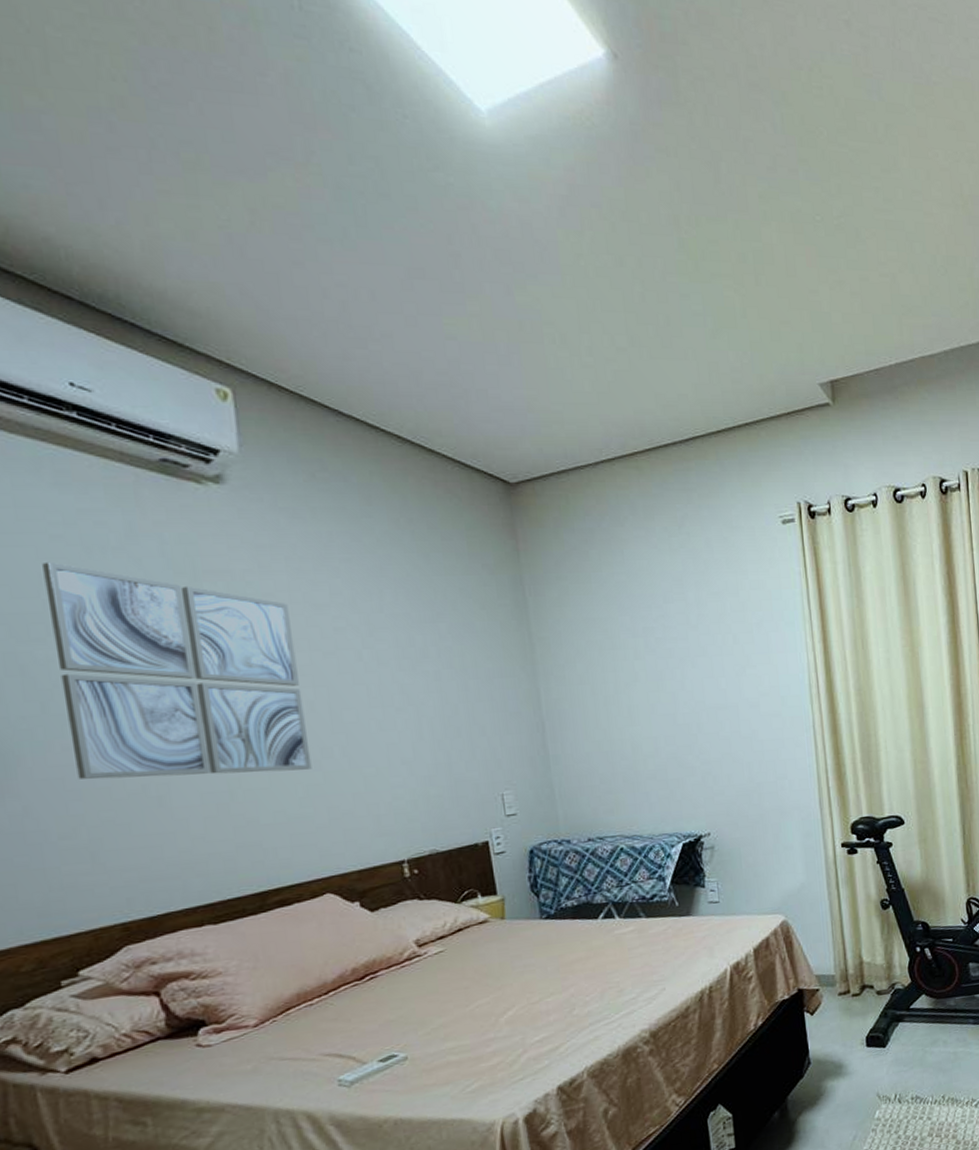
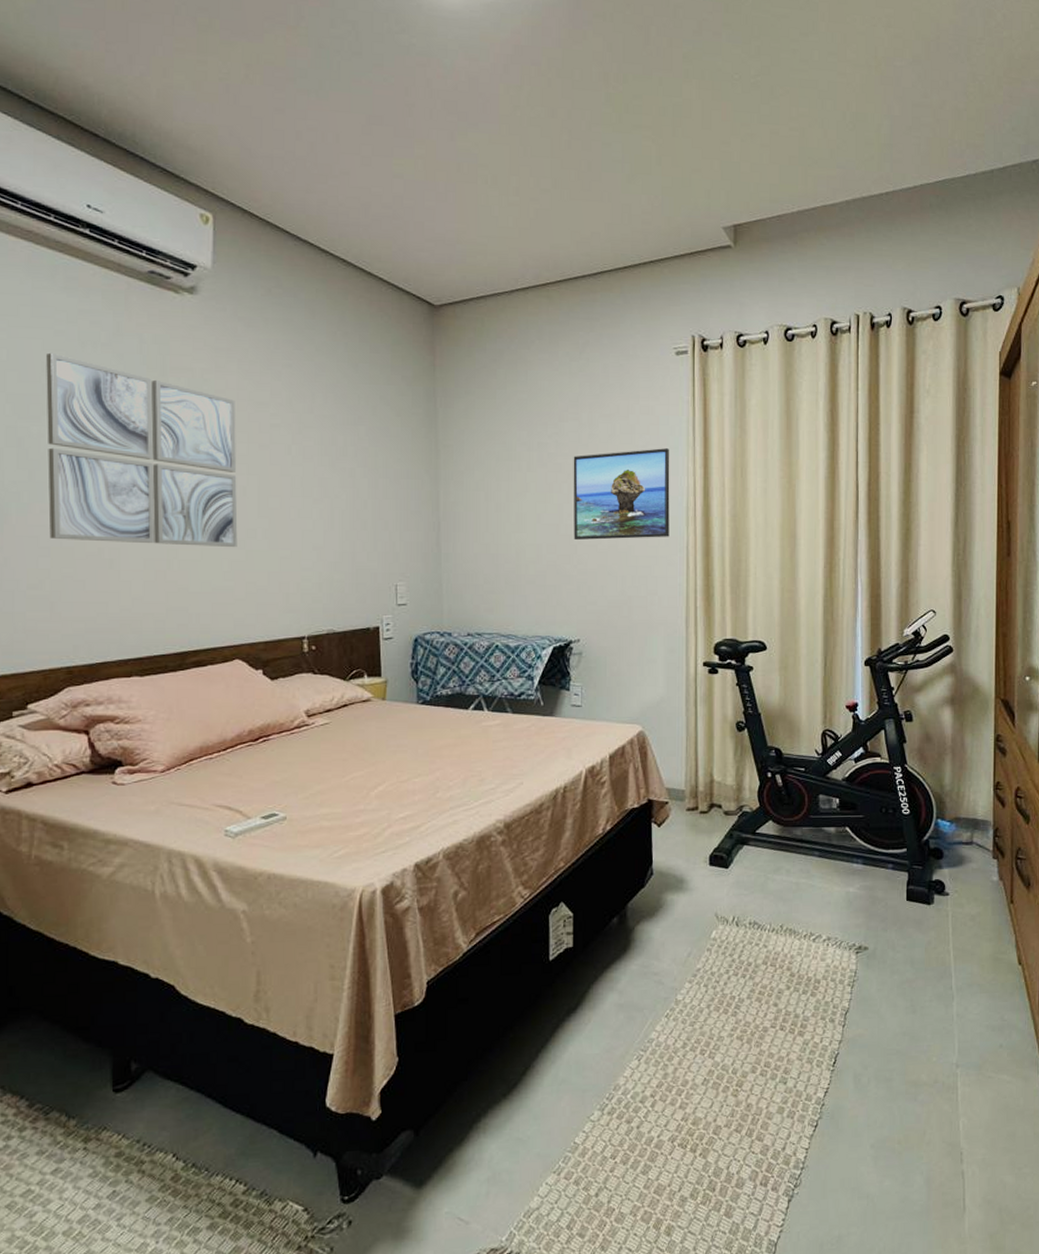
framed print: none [683,624,794,728] -> present [573,448,670,540]

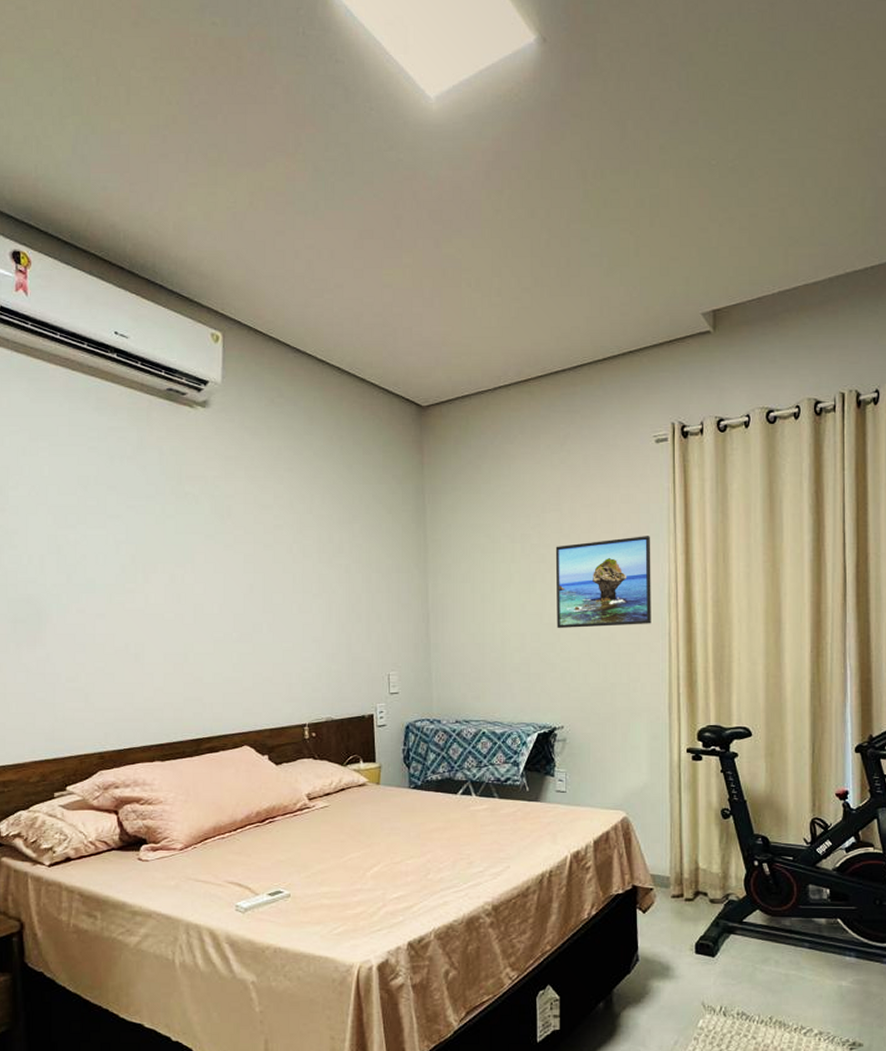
wall art: present [46,352,238,547] -> none [81,467,246,640]

